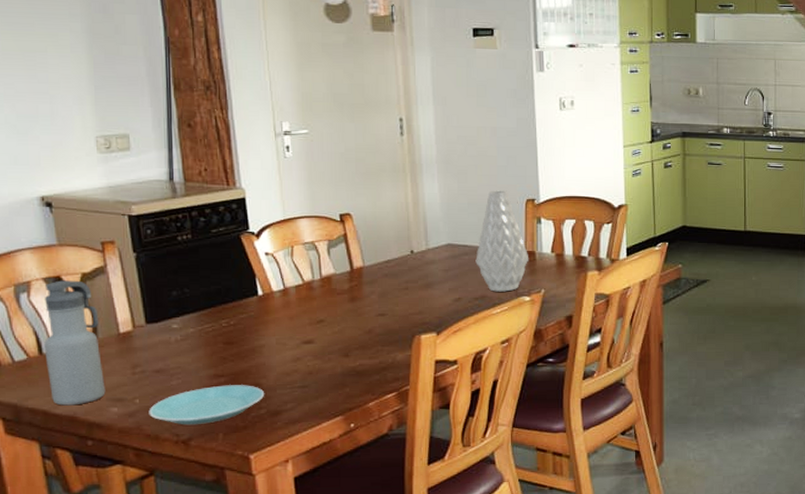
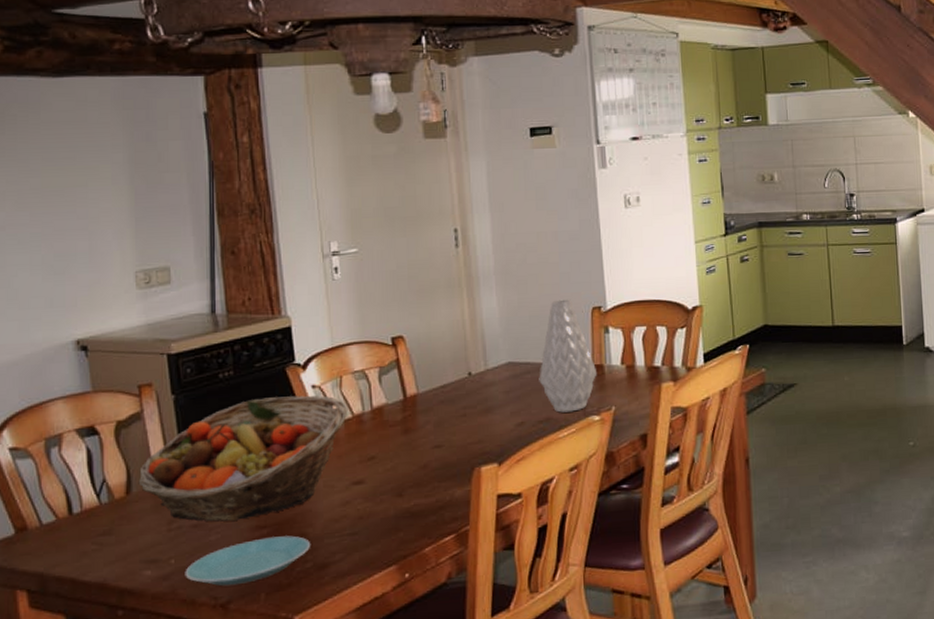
water bottle: present [44,280,106,406] -> none [74,429,139,572]
fruit basket: none [103,261,299,369] -> present [138,395,348,522]

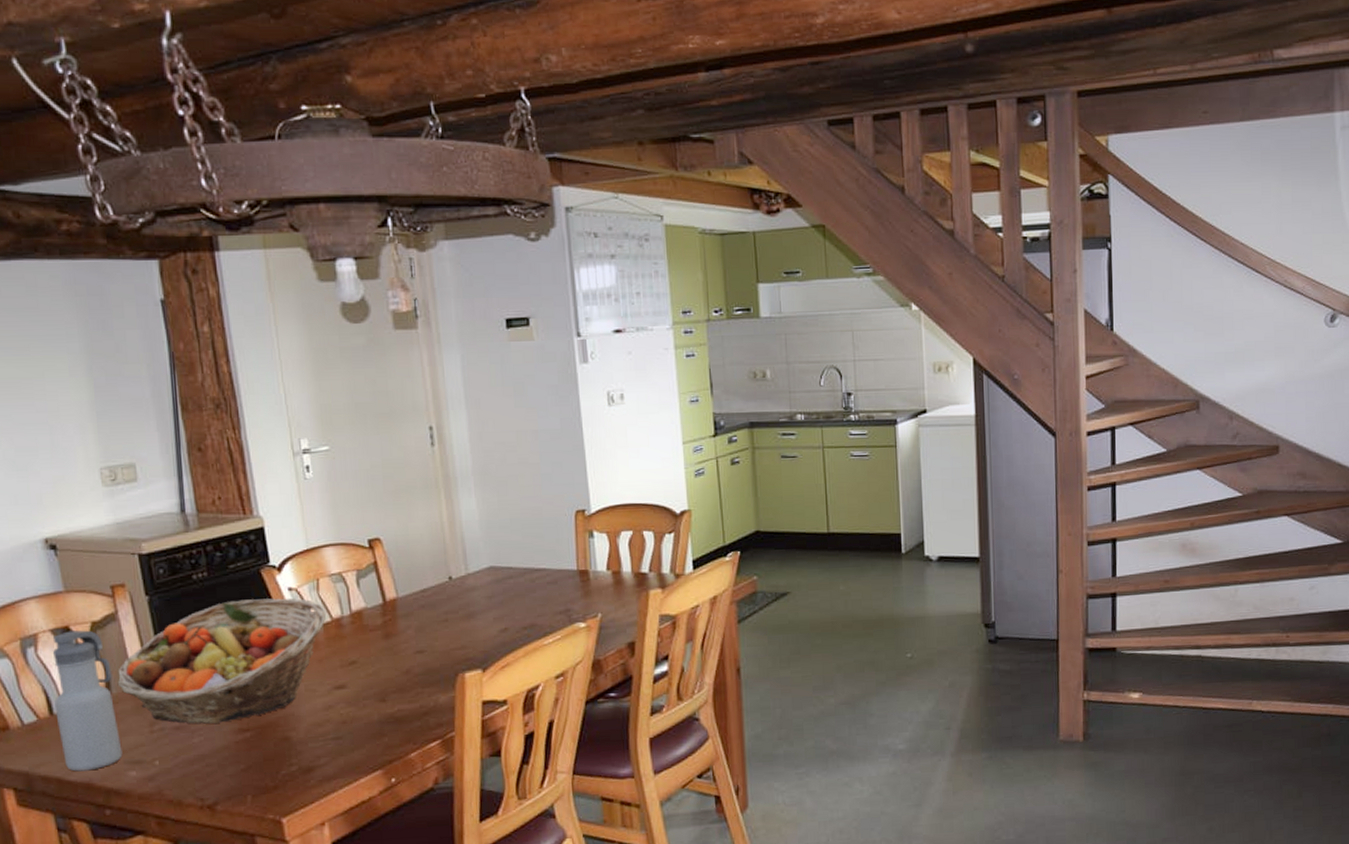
water bottle: none [74,429,139,572] -> present [52,630,123,772]
plate: present [185,535,311,586] -> none [170,739,296,788]
vase: present [539,299,598,413] -> none [522,502,583,619]

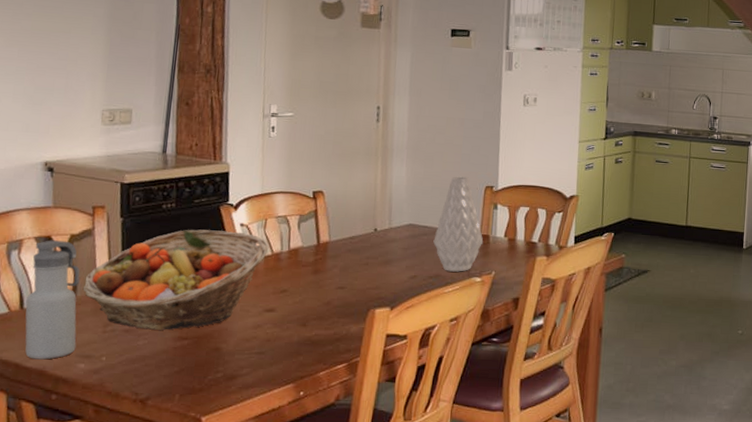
vase: none [522,502,583,619] -> present [433,176,484,272]

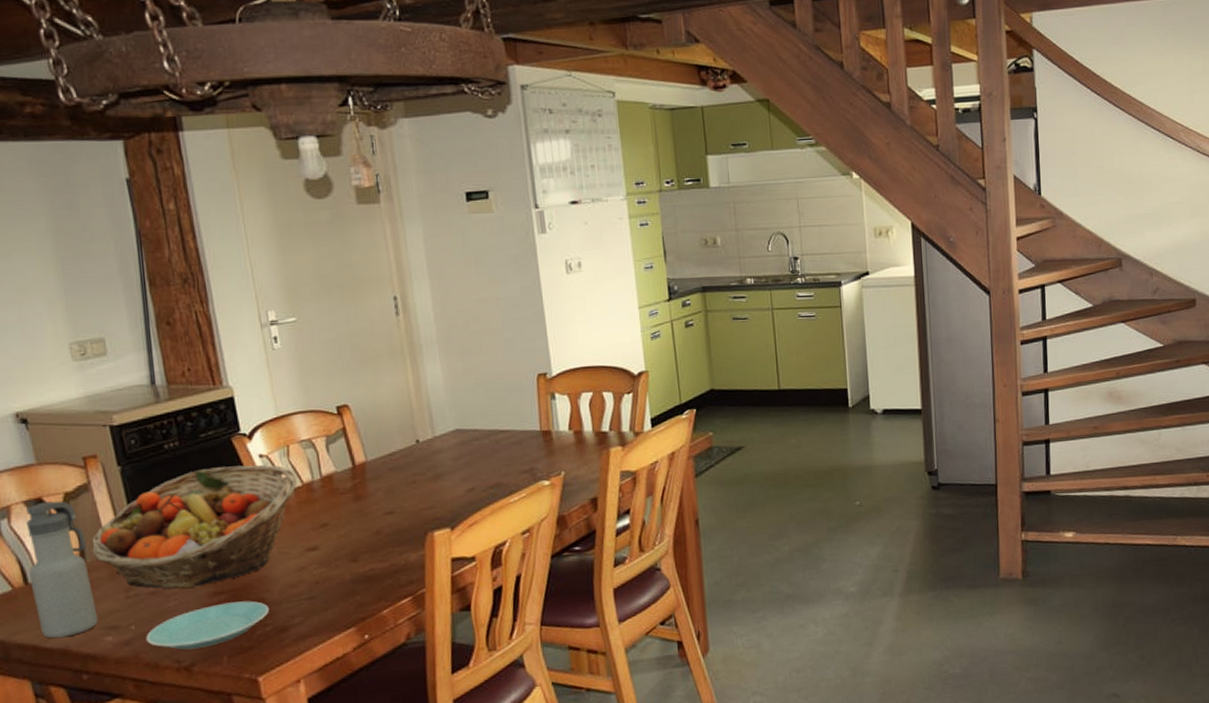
plate: none [113,347,224,385] -> present [146,601,270,650]
vase: present [433,176,484,272] -> none [487,366,546,478]

